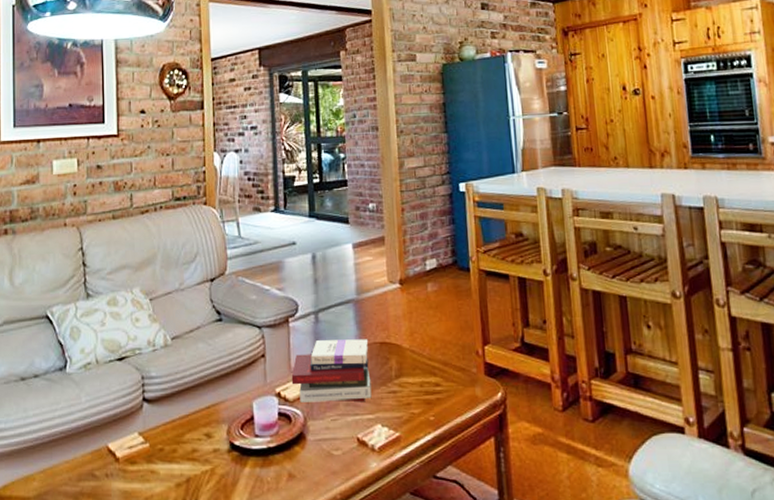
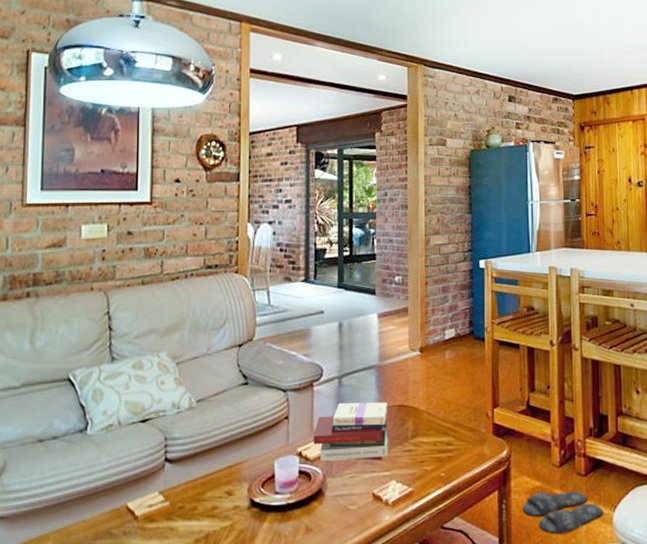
slippers: none [523,439,616,488] -> present [523,491,603,534]

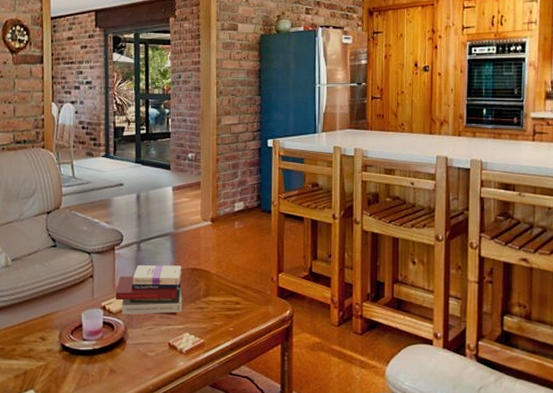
slippers: present [523,491,603,534] -> none [303,347,376,384]

